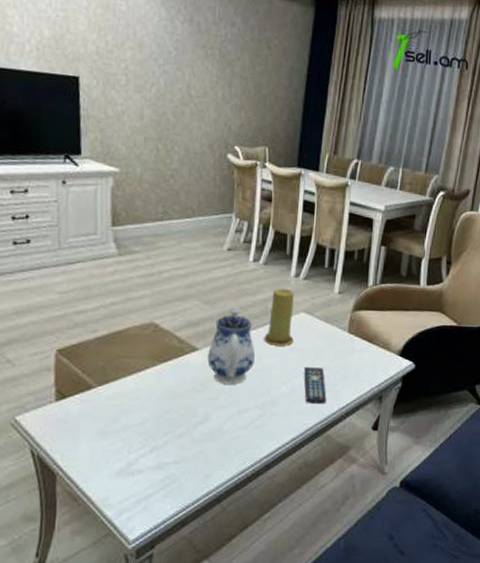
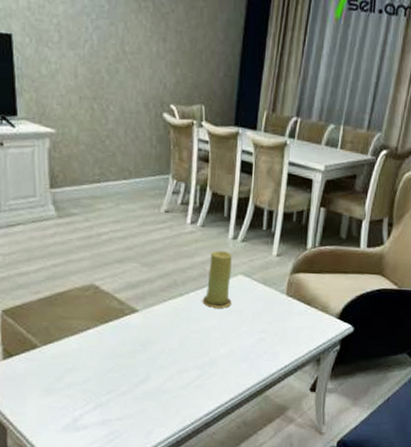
teapot: present [207,306,255,385] -> none [147,268,194,346]
remote control: present [304,366,327,405] -> none [242,328,265,366]

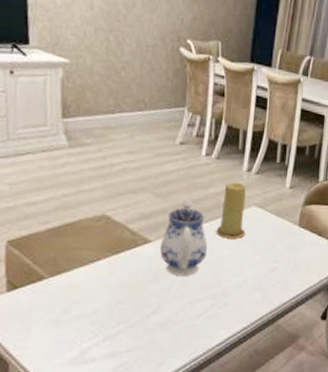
teapot: none [147,268,194,346] -> present [160,199,207,276]

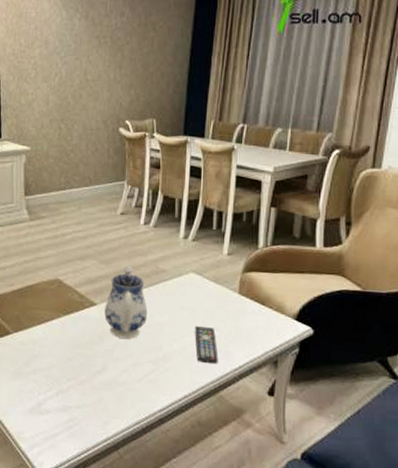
candle: present [216,182,246,239] -> none [155,249,184,305]
remote control: none [255,258,277,295] -> present [195,325,218,365]

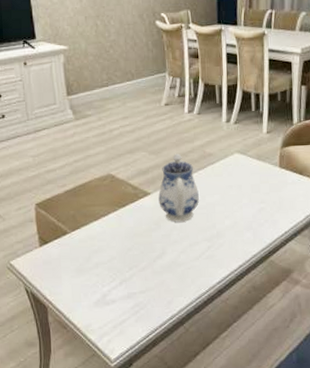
remote control: present [195,325,218,365] -> none [244,200,266,234]

